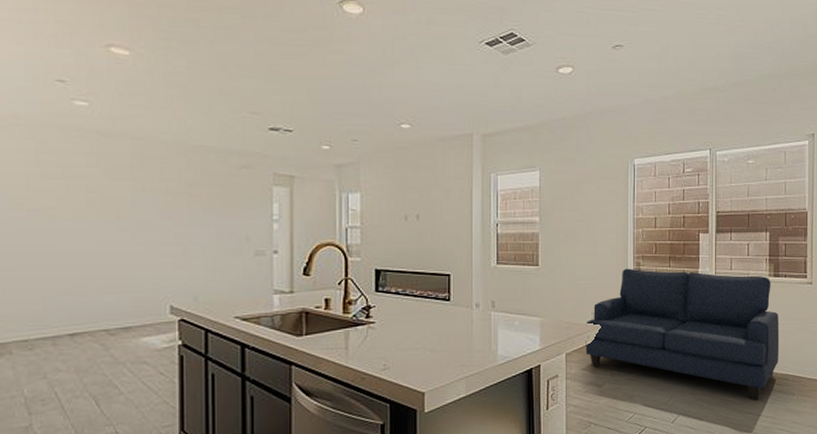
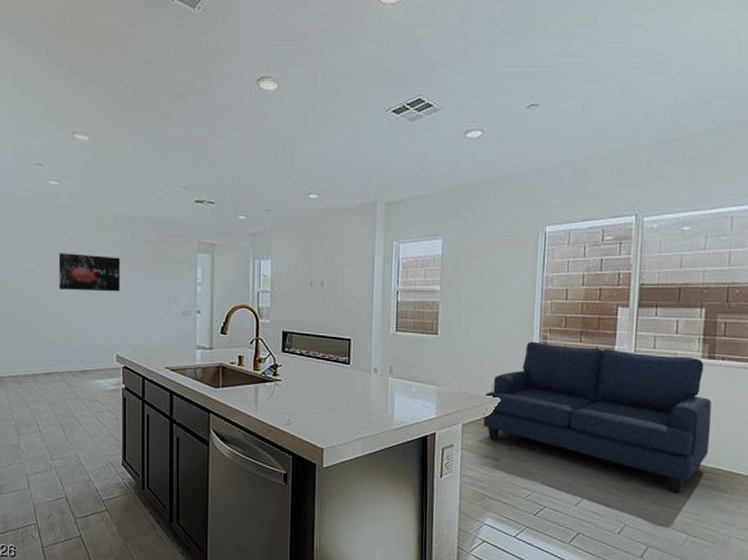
wall art: none [88,187,174,232] -> present [58,253,120,292]

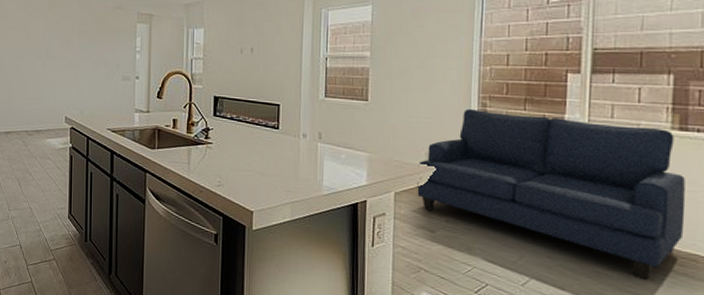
wall art: present [58,253,120,292] -> none [18,25,69,60]

